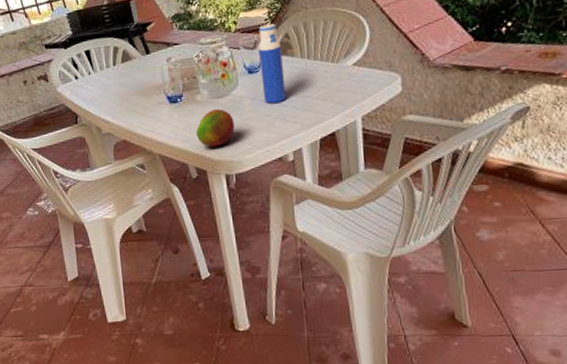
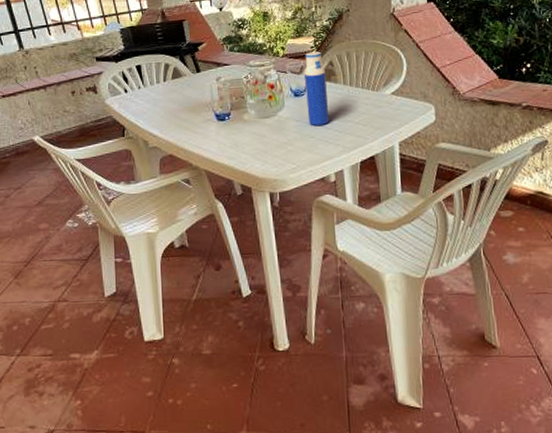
fruit: present [196,109,235,147] -> none [242,129,280,165]

